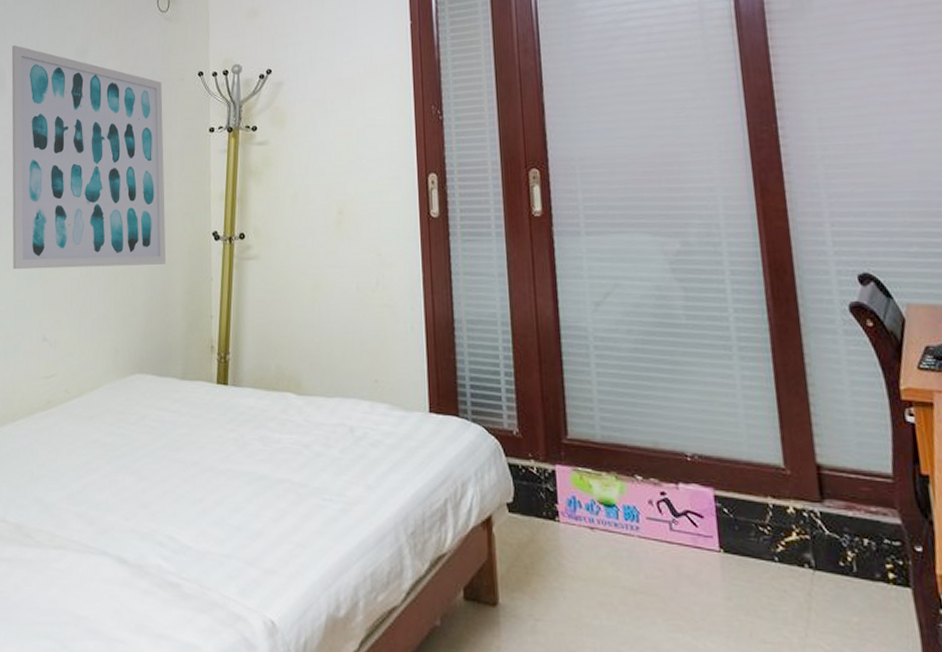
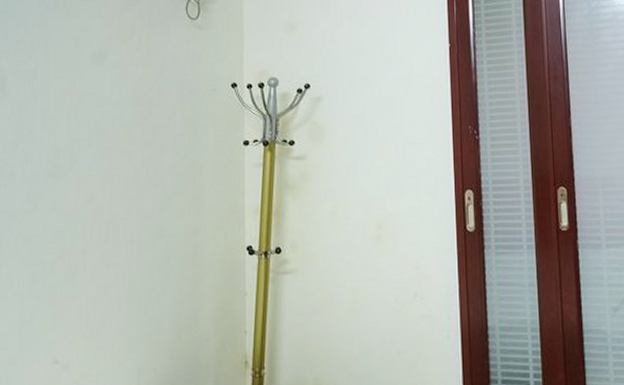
wall art: present [11,45,167,270] -> none [14,45,196,289]

